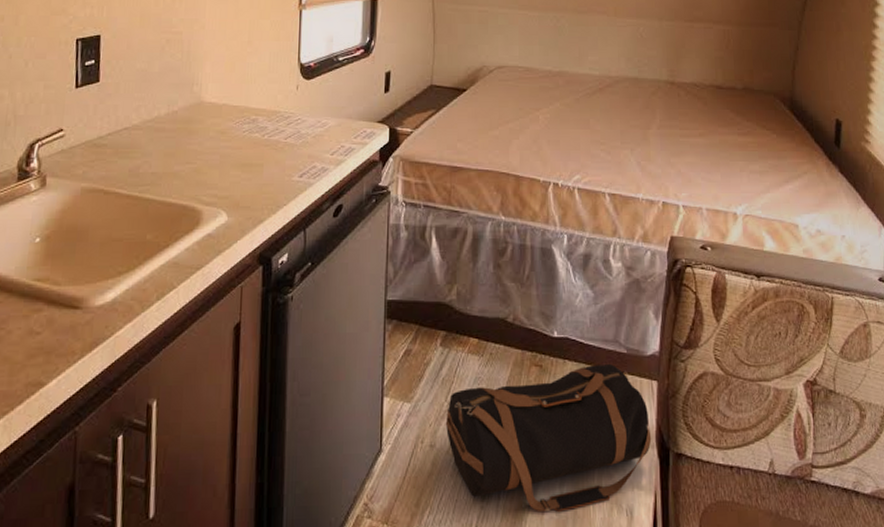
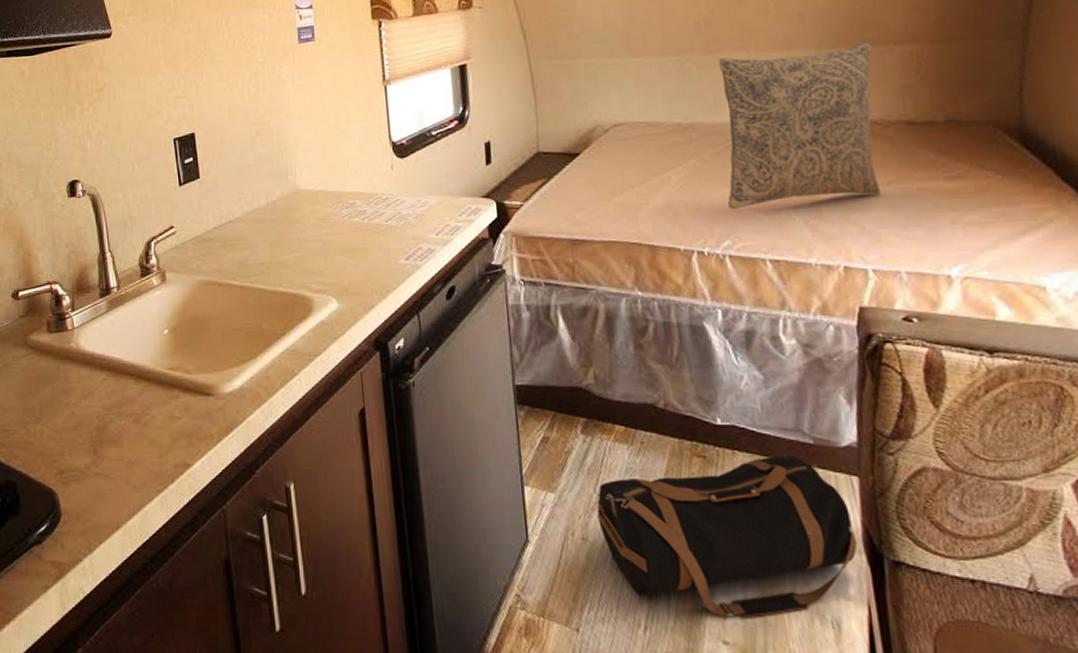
pillow: none [581,19,697,148] -> present [719,43,881,209]

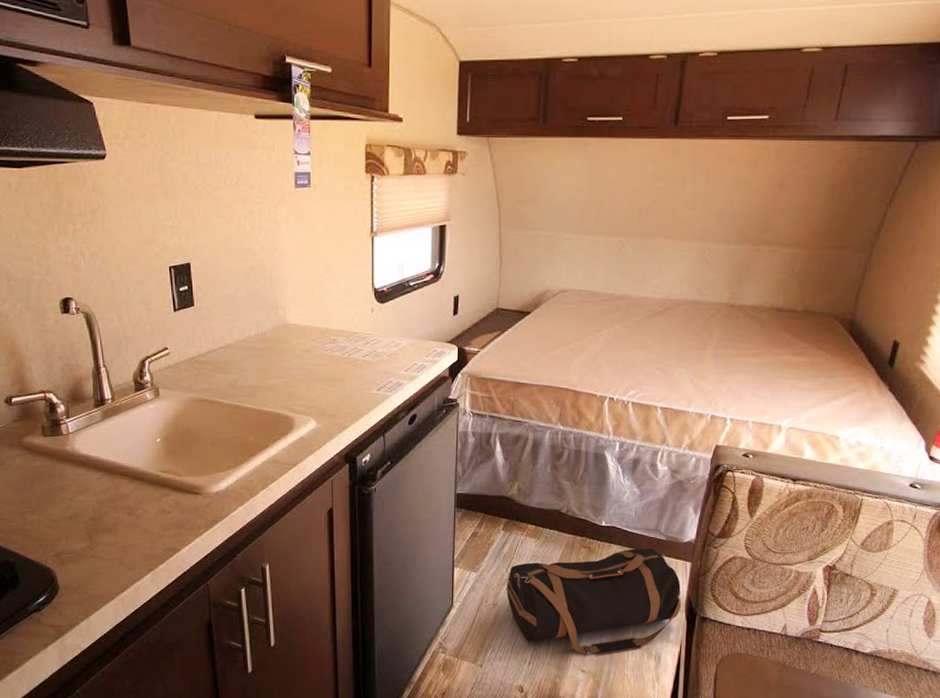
pillow: present [719,43,881,209] -> none [638,243,765,367]

